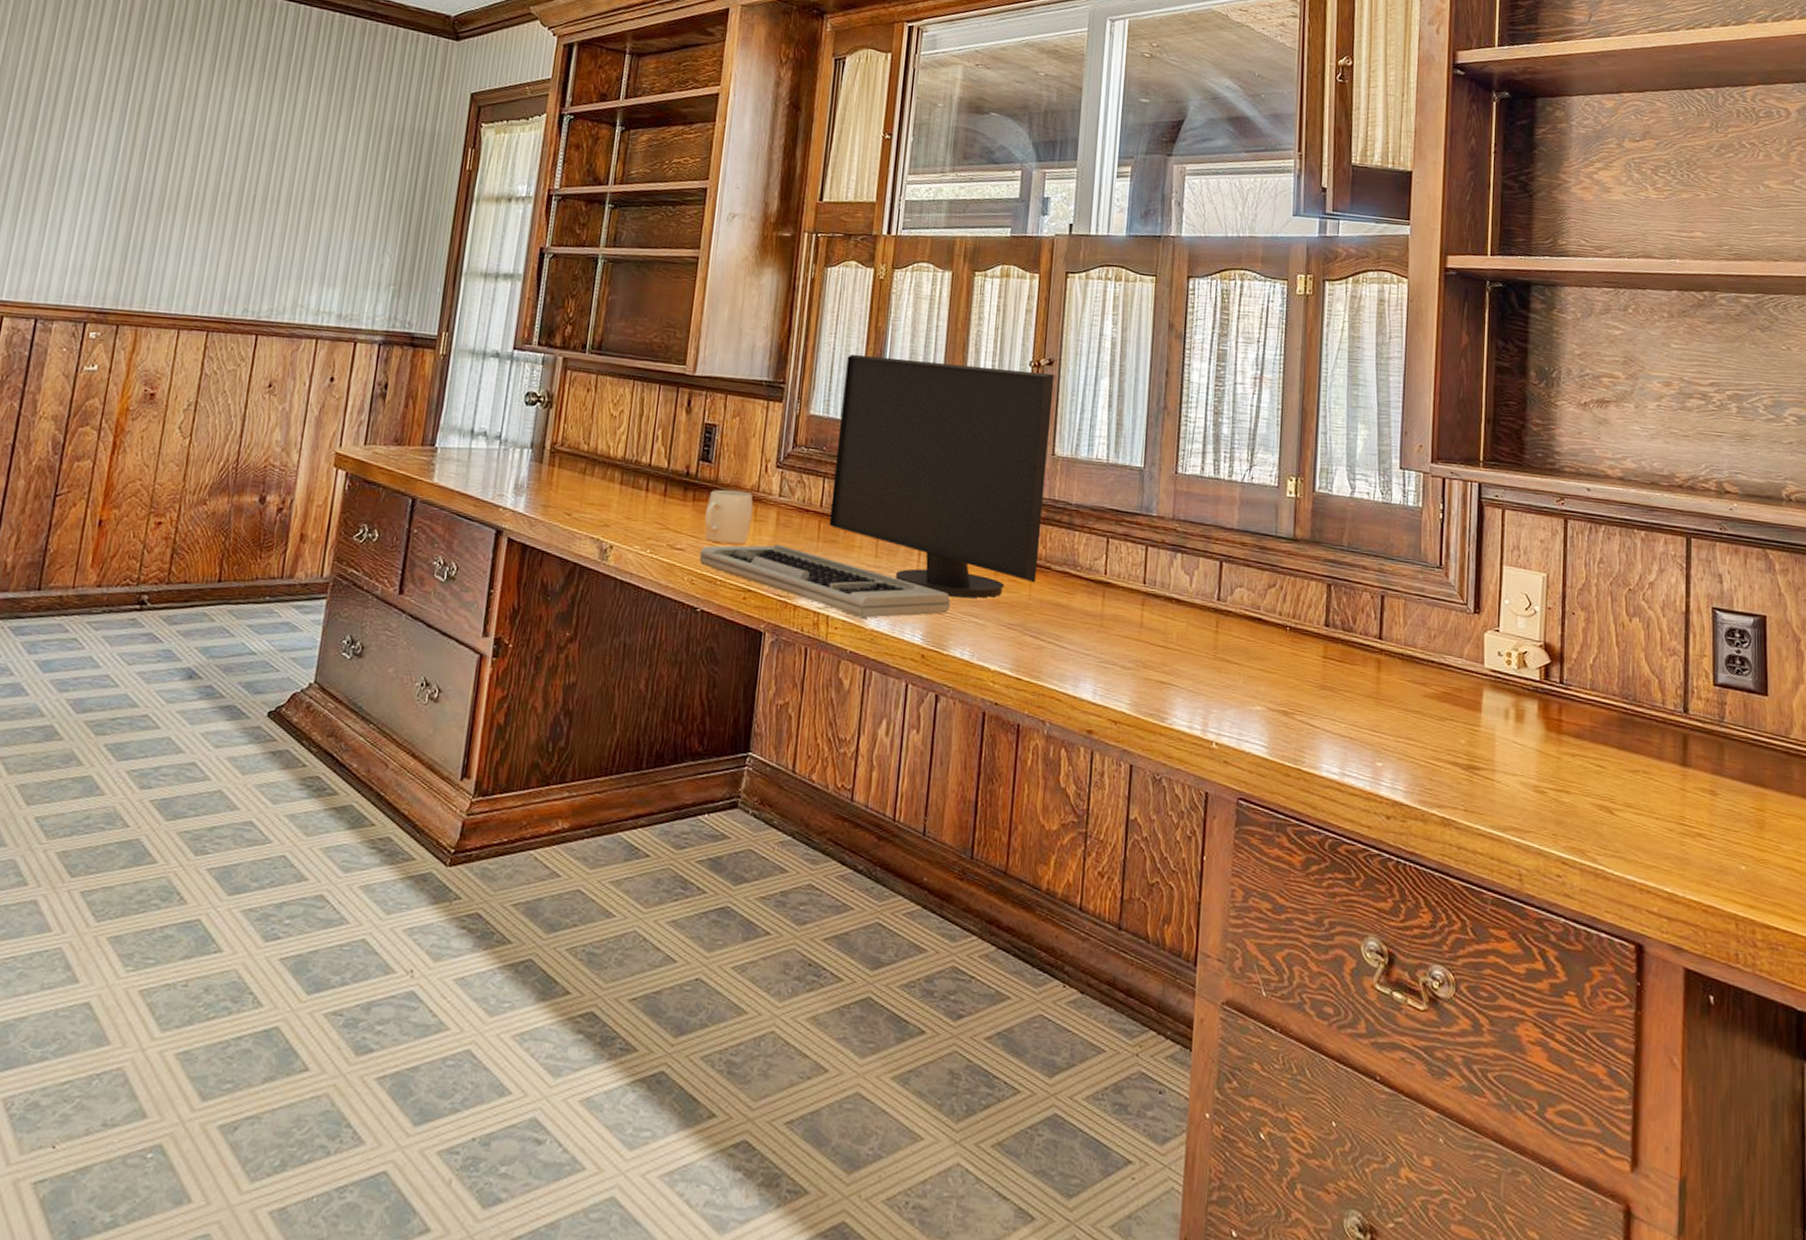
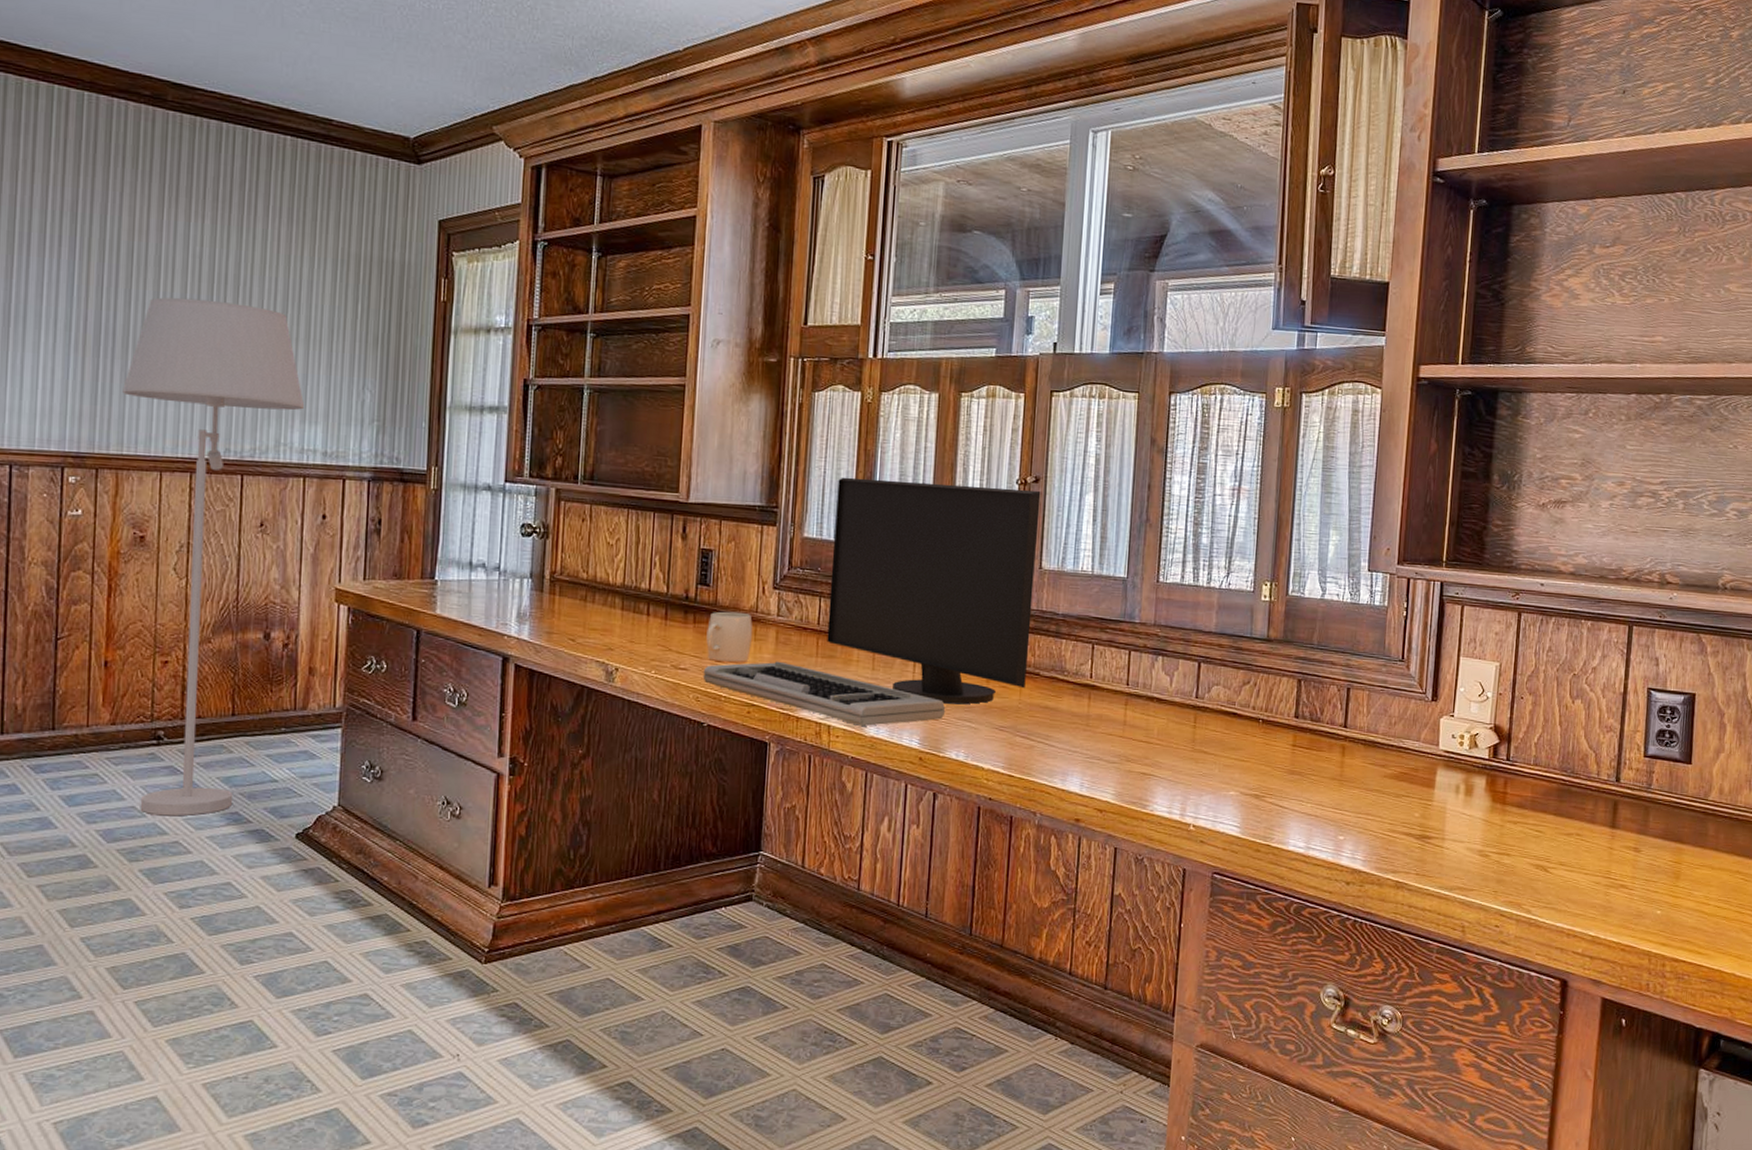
floor lamp: none [114,160,325,688] -> present [122,297,305,817]

